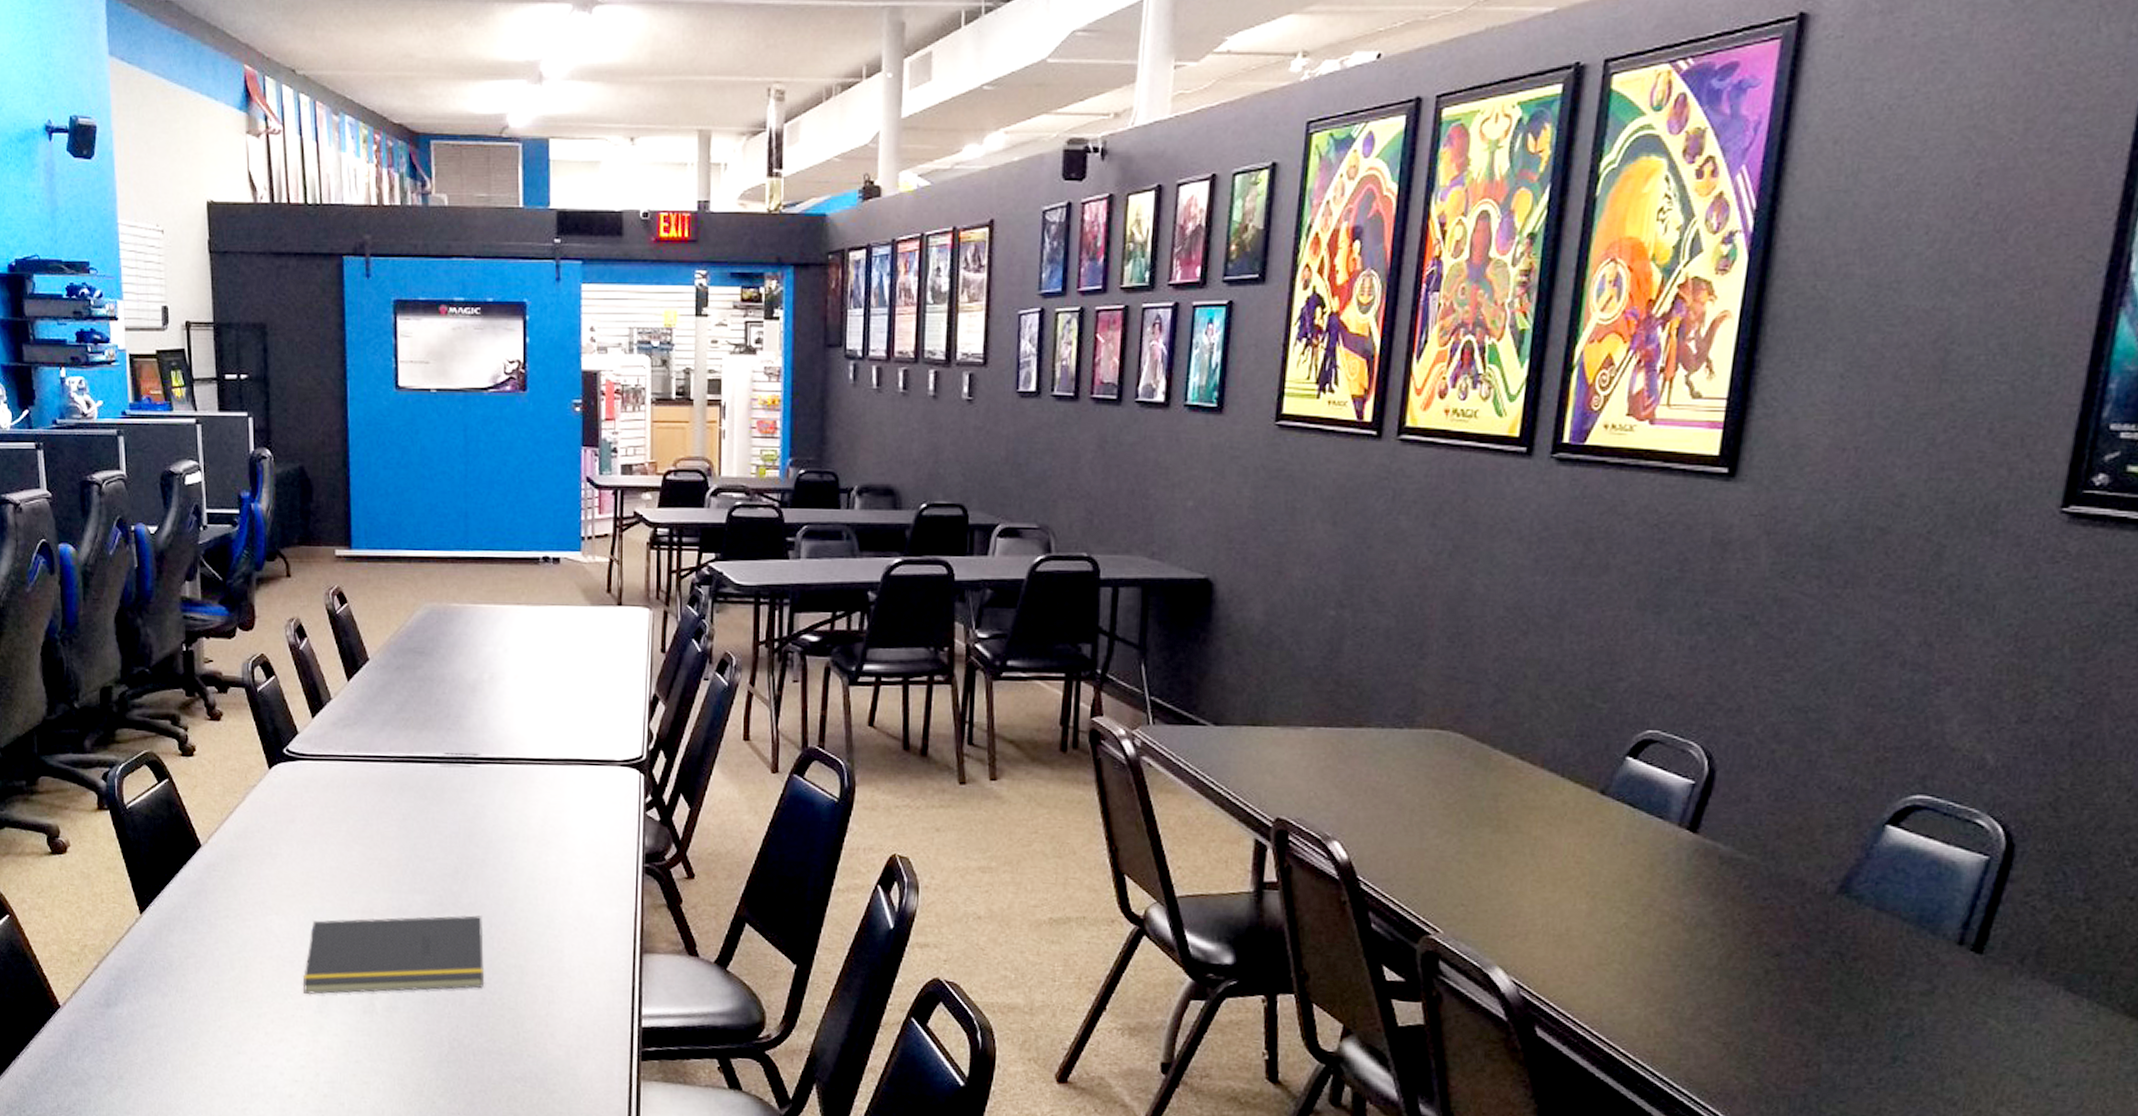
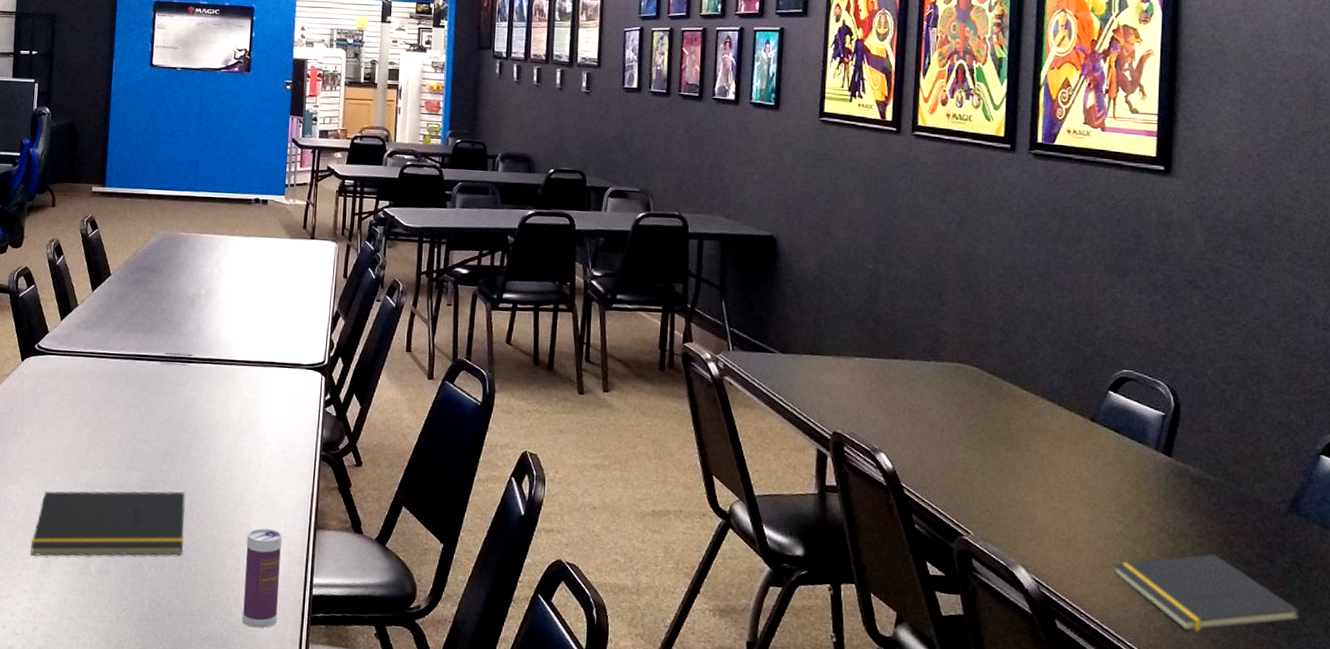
beverage can: none [560,954,602,1066] -> present [242,528,282,629]
notepad: none [1611,946,1837,1035] -> present [1112,554,1301,631]

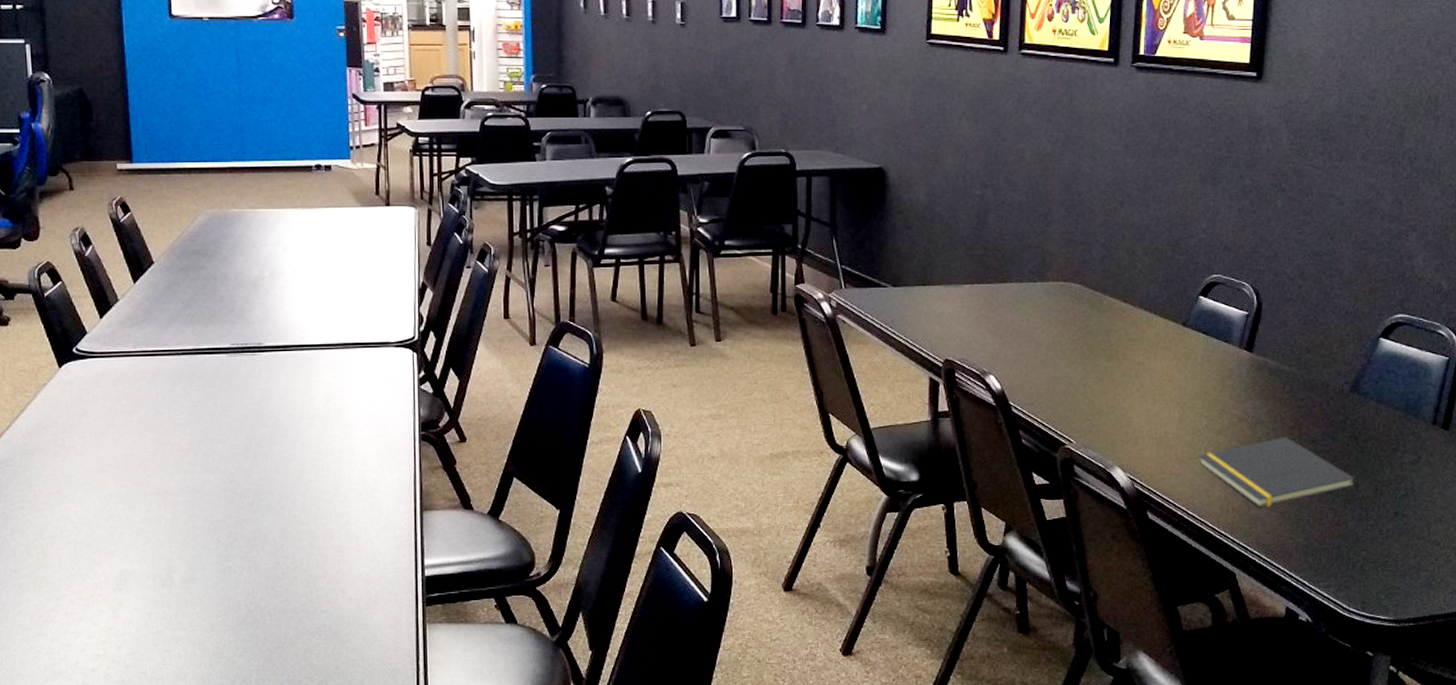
notepad: present [30,491,186,557] -> none [100,489,278,575]
beverage can: present [242,528,282,629] -> none [347,515,390,616]

